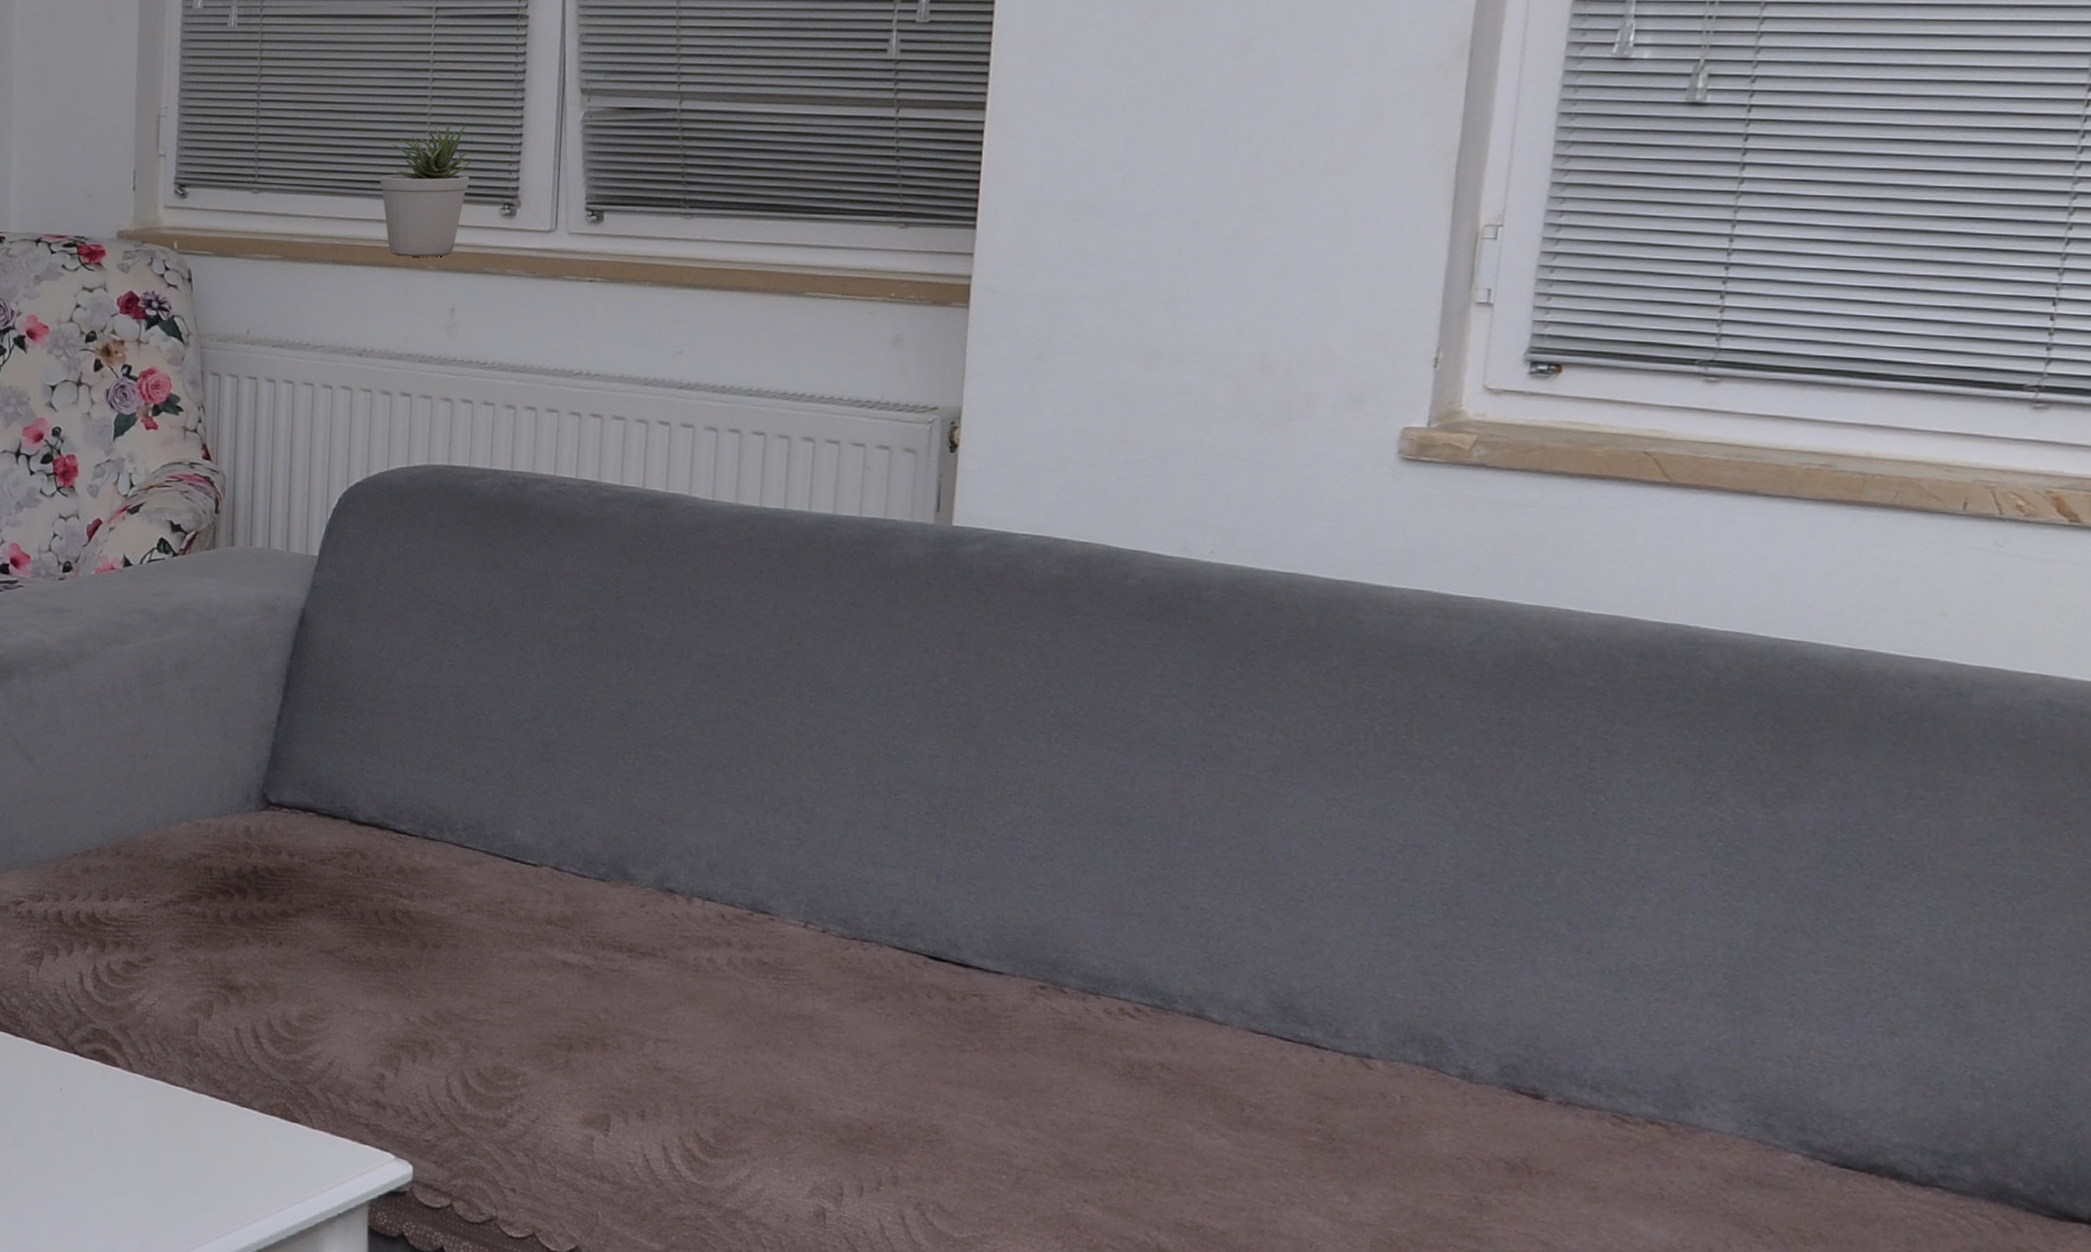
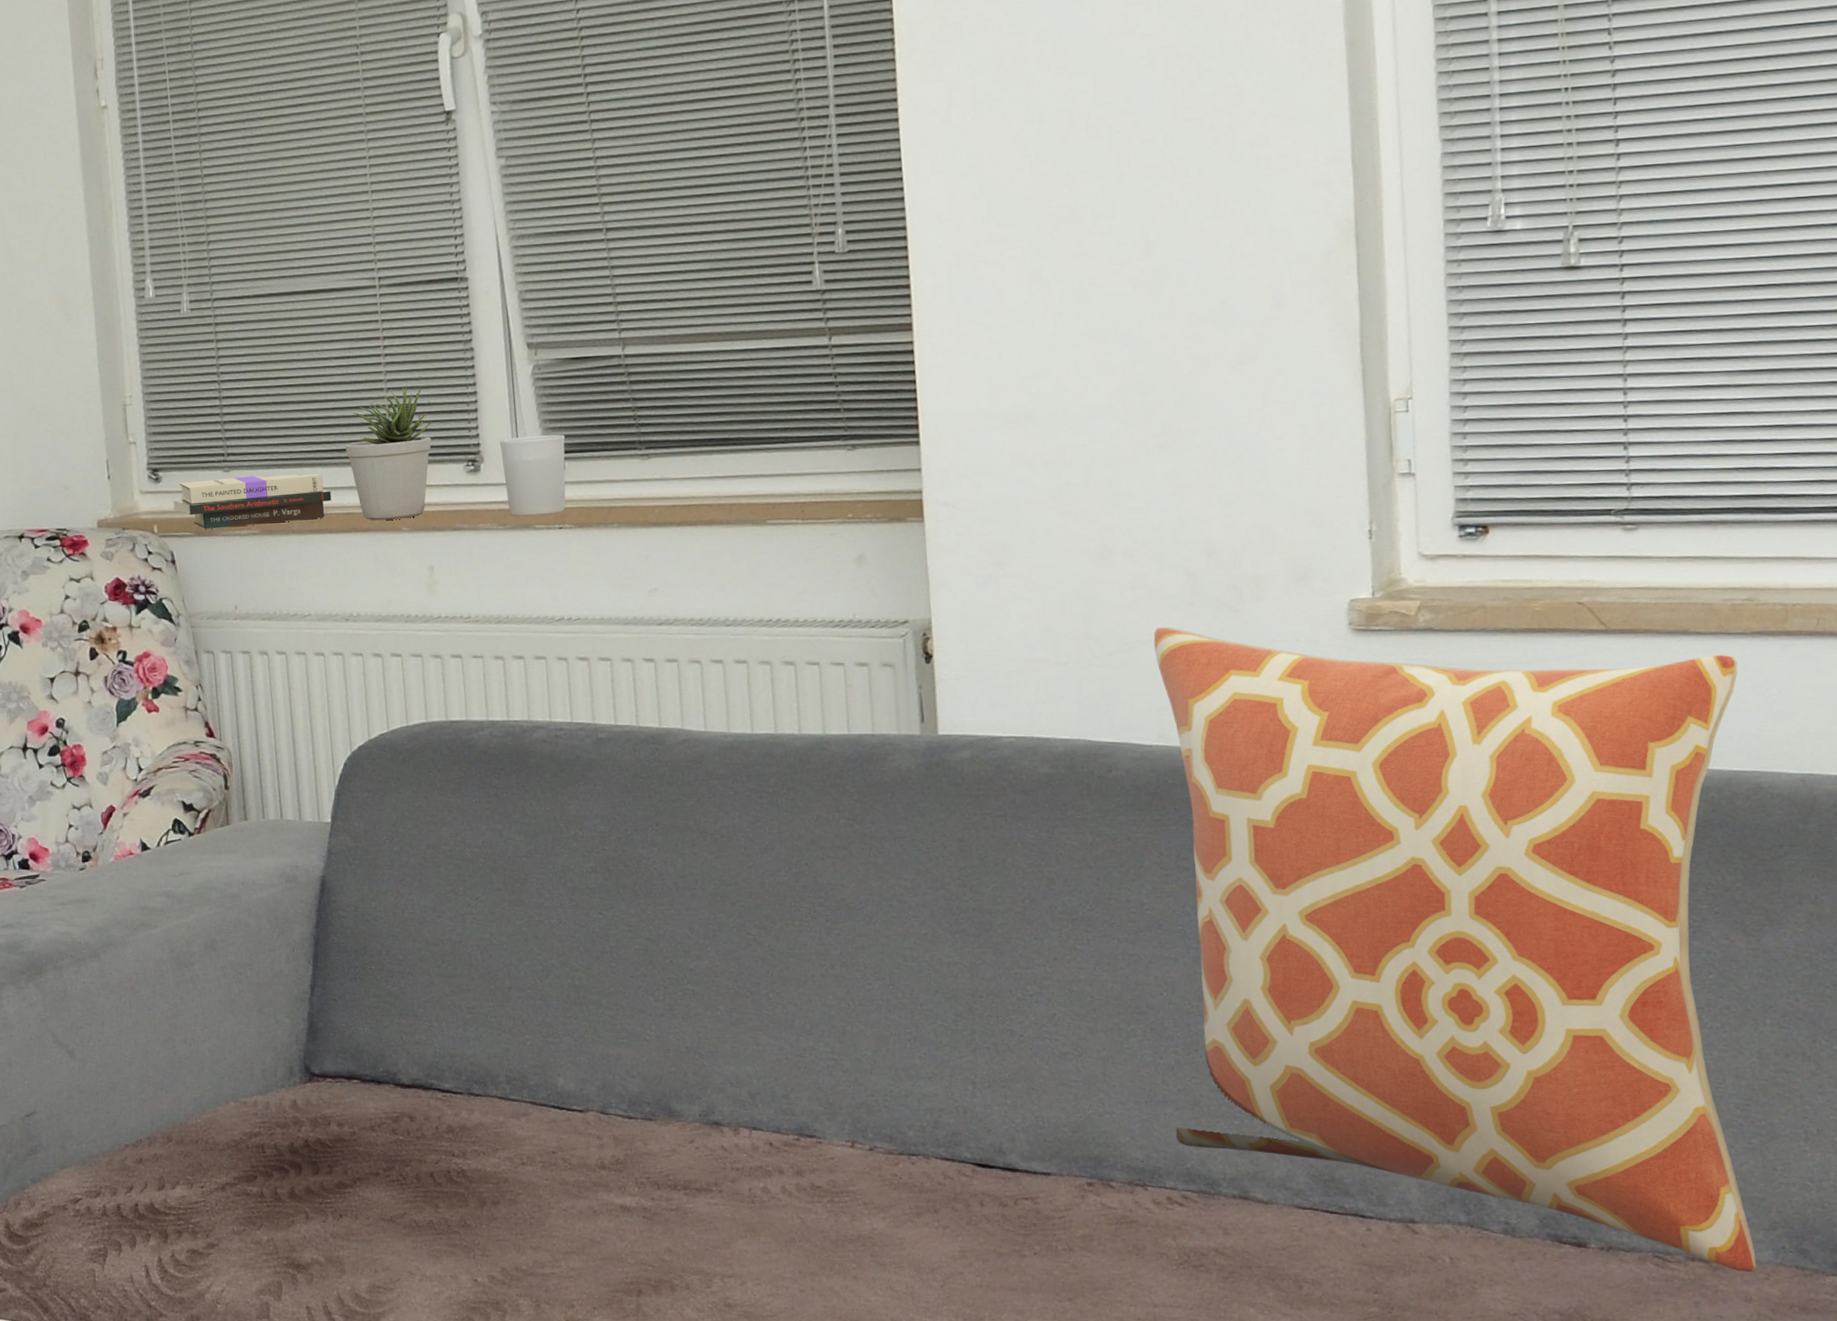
books: none [196,199,360,250] -> present [173,472,332,529]
candle holder: none [539,184,608,267] -> present [499,434,566,517]
pillow: none [1137,437,1803,1142] -> present [1153,626,1757,1273]

